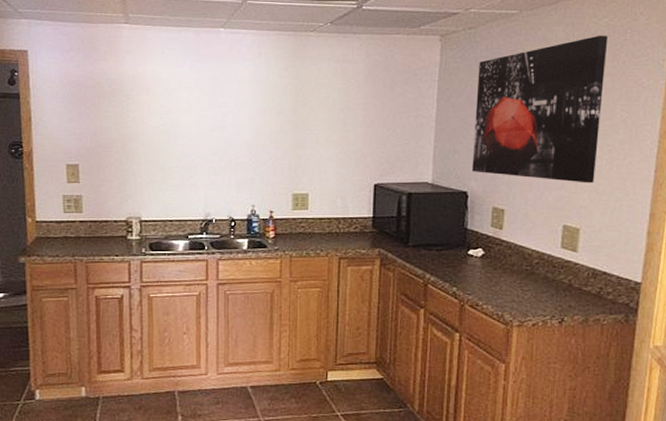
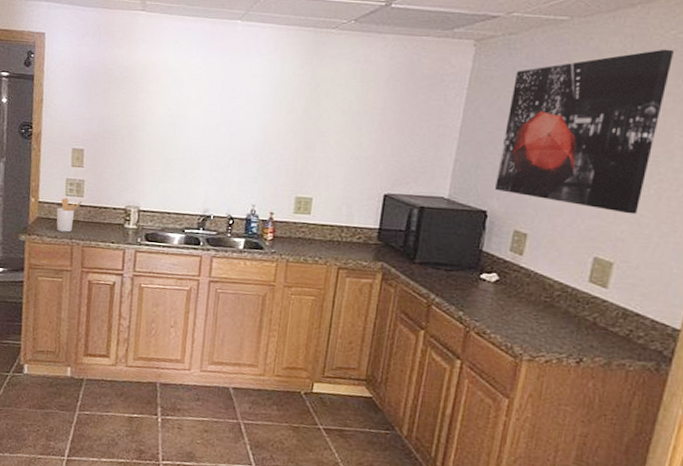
utensil holder: none [56,214,83,250] -> present [56,197,83,232]

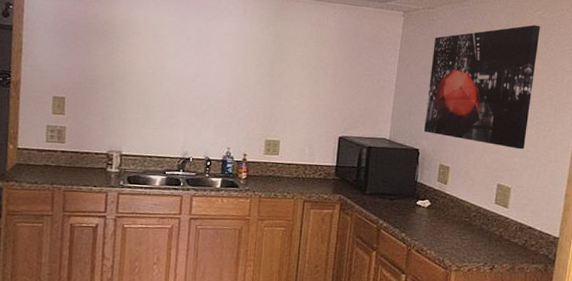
utensil holder: present [56,197,83,232] -> none [36,143,65,178]

